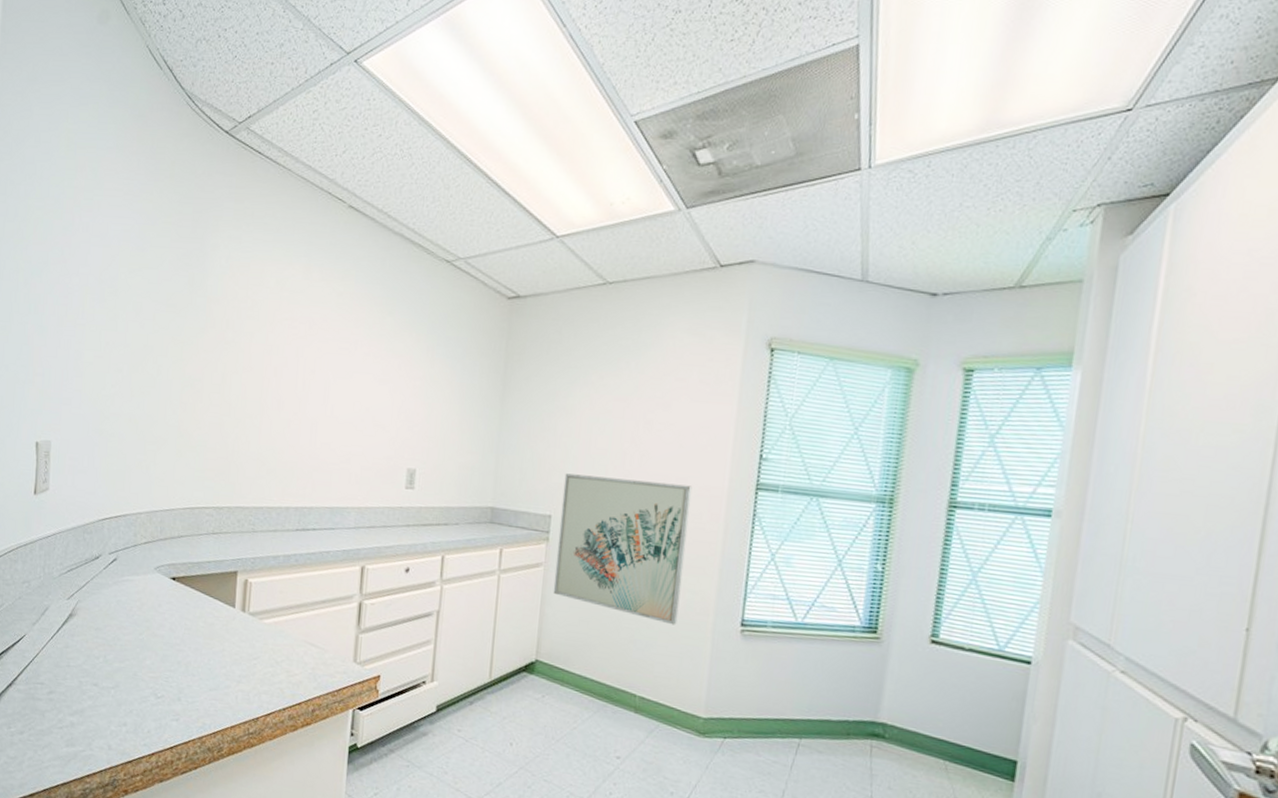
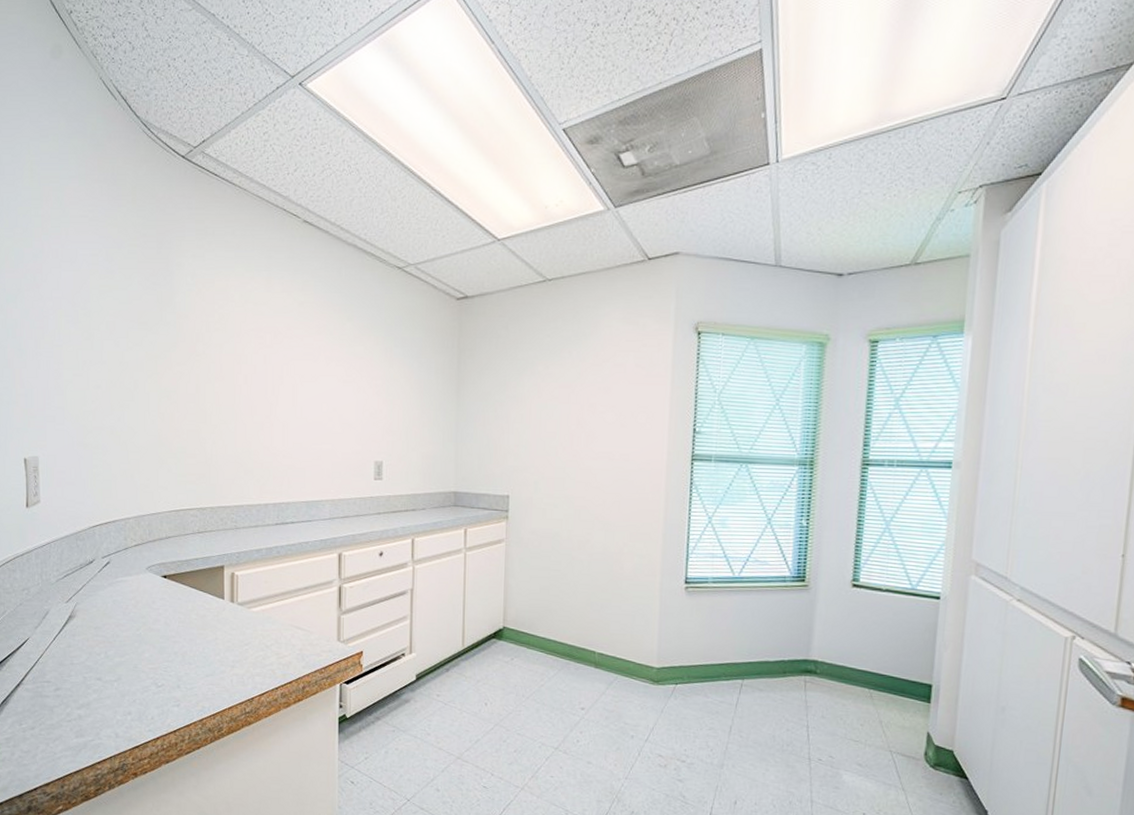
wall art: present [553,473,692,625] -> none [515,456,635,587]

